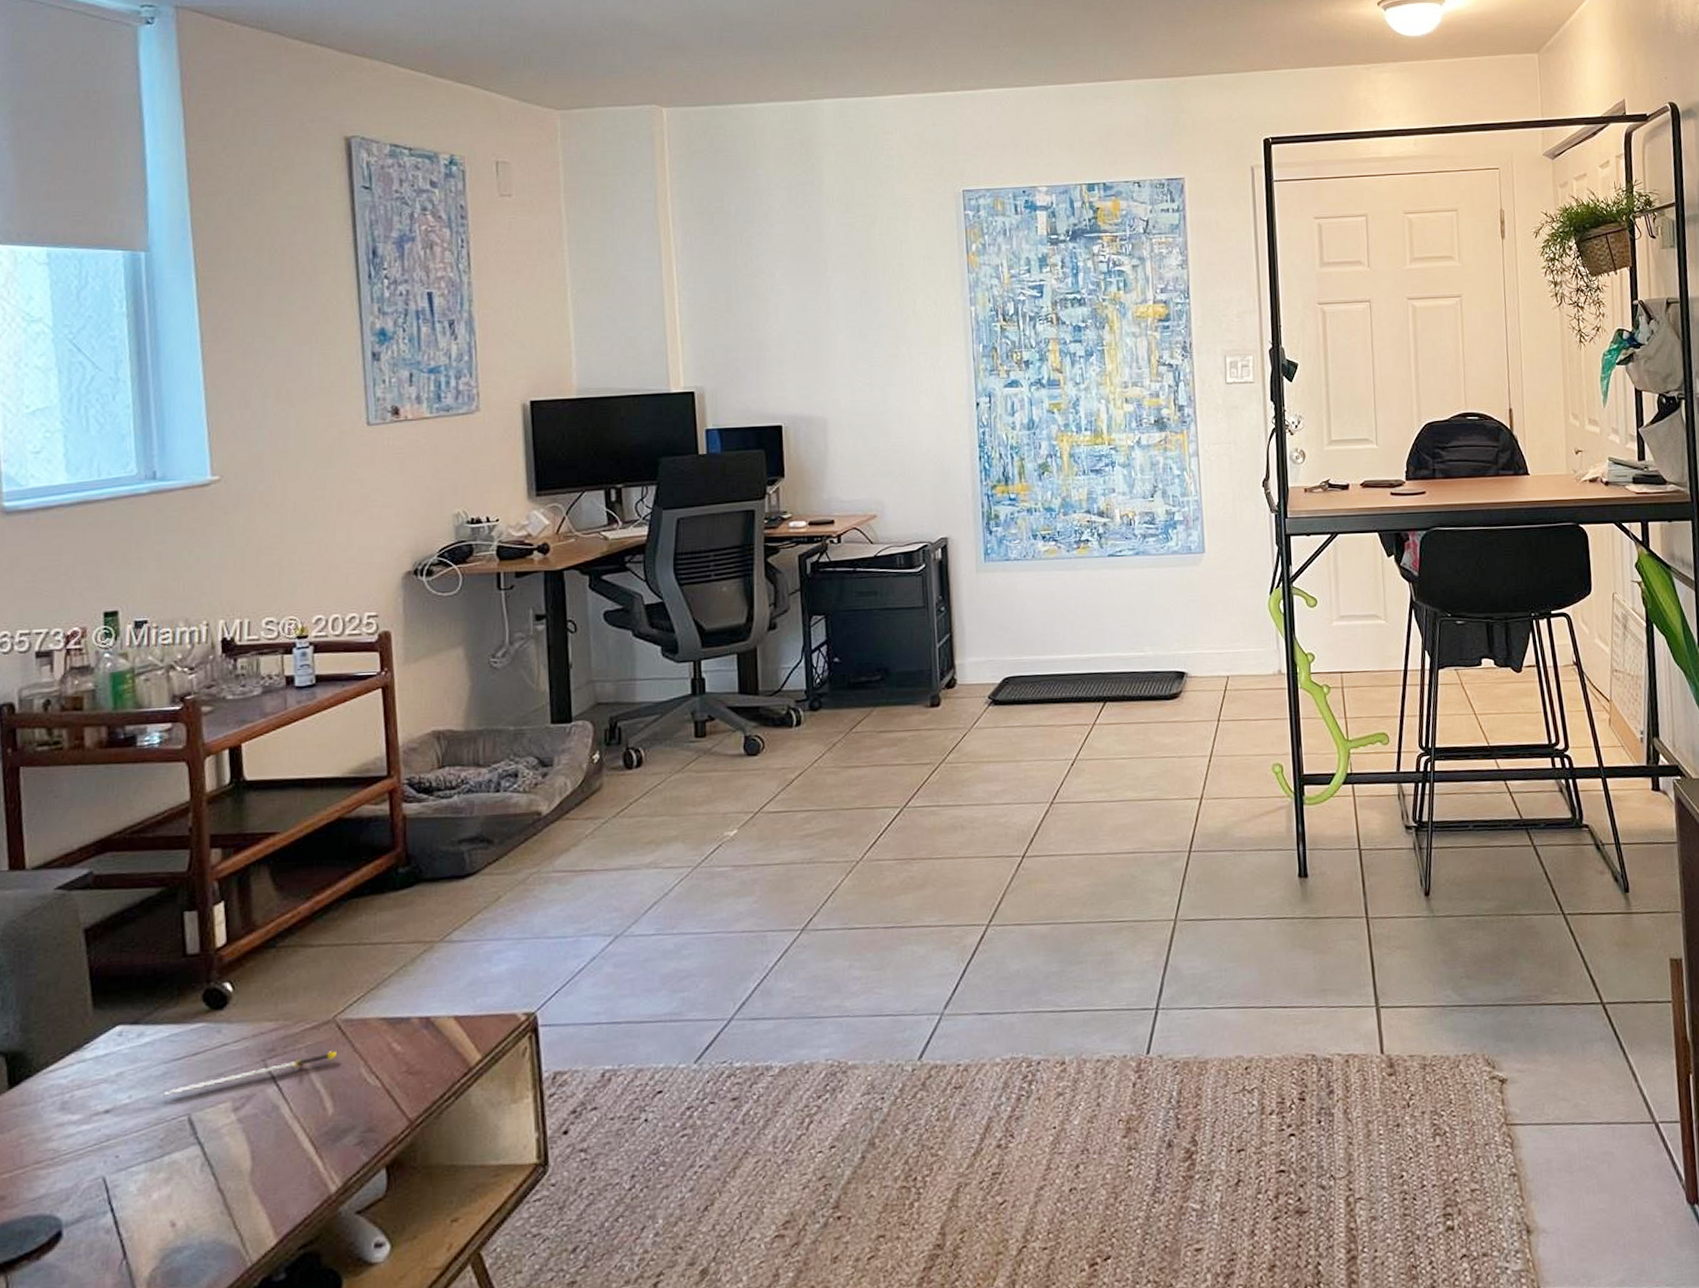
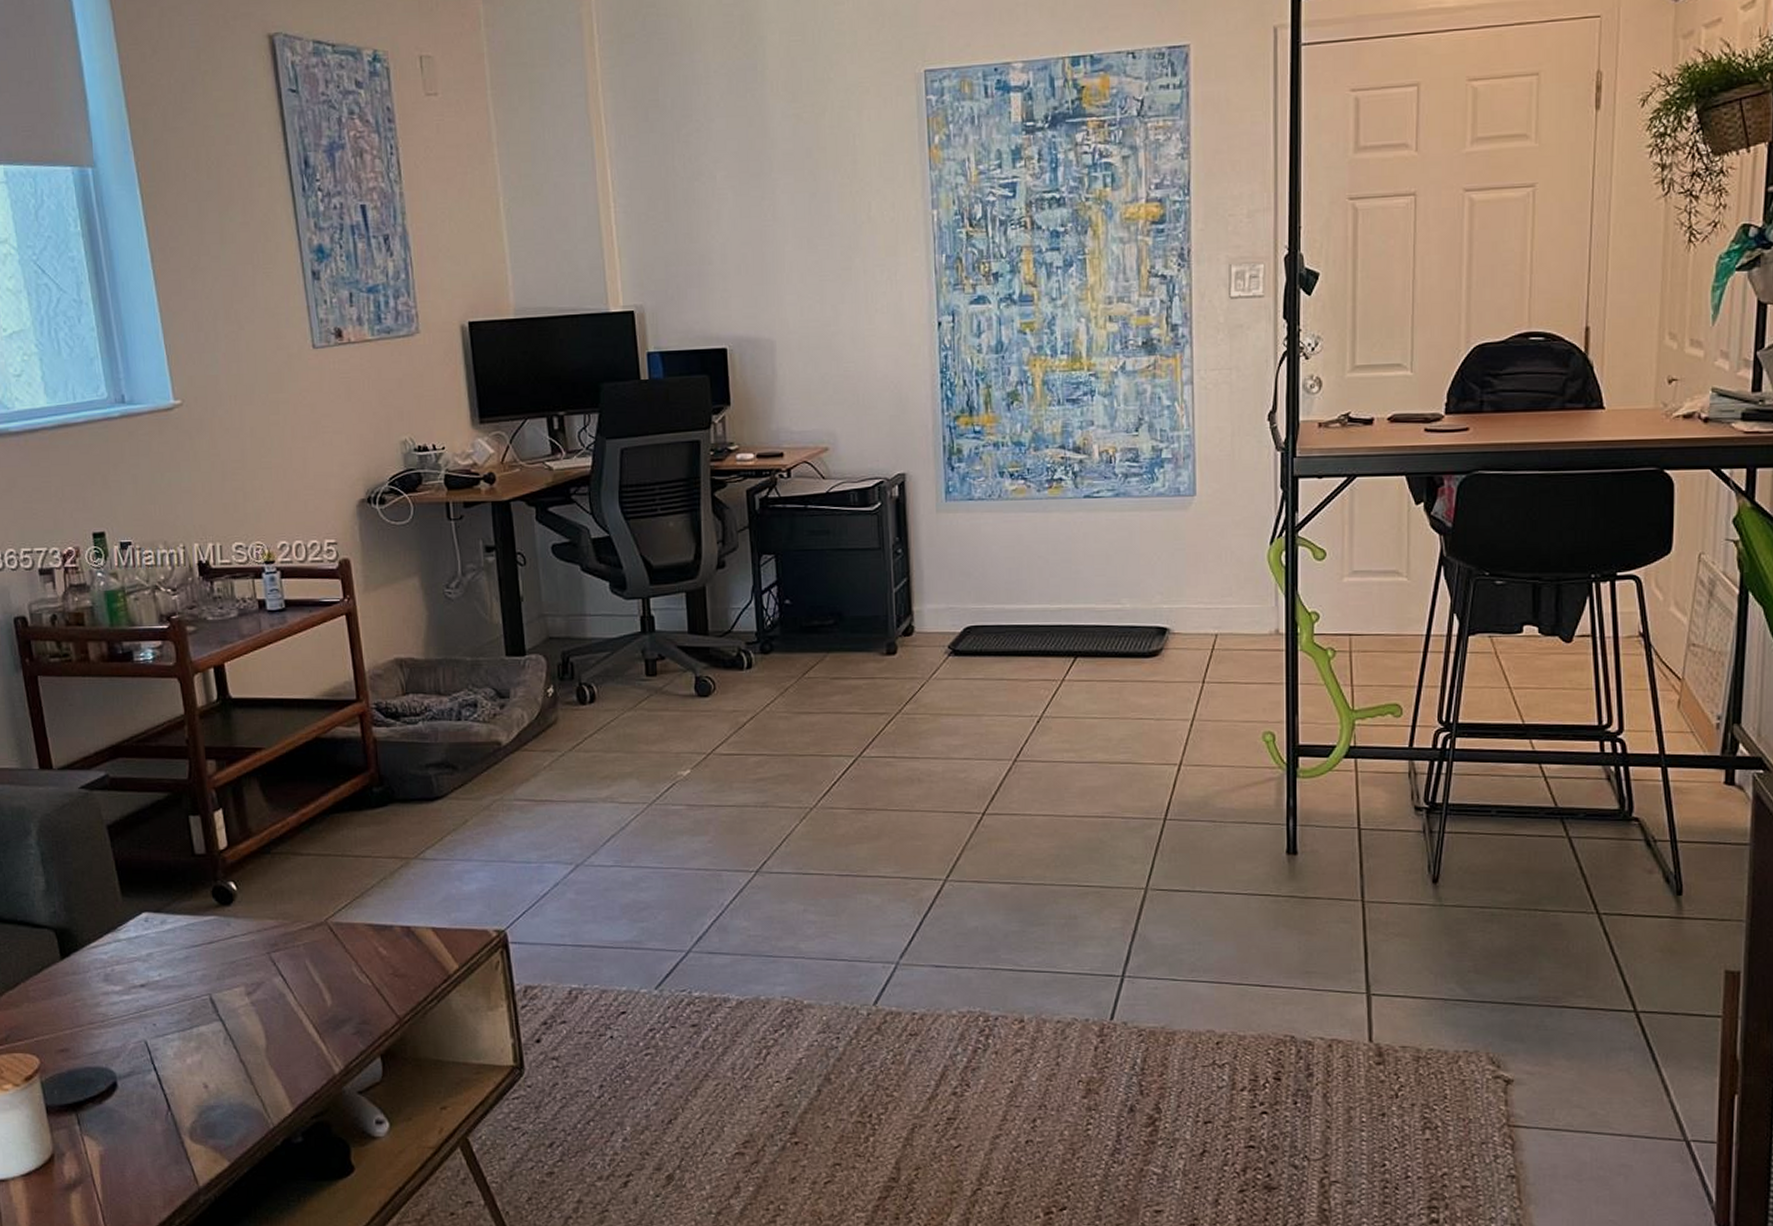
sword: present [164,1051,336,1095] -> none [188,950,331,976]

